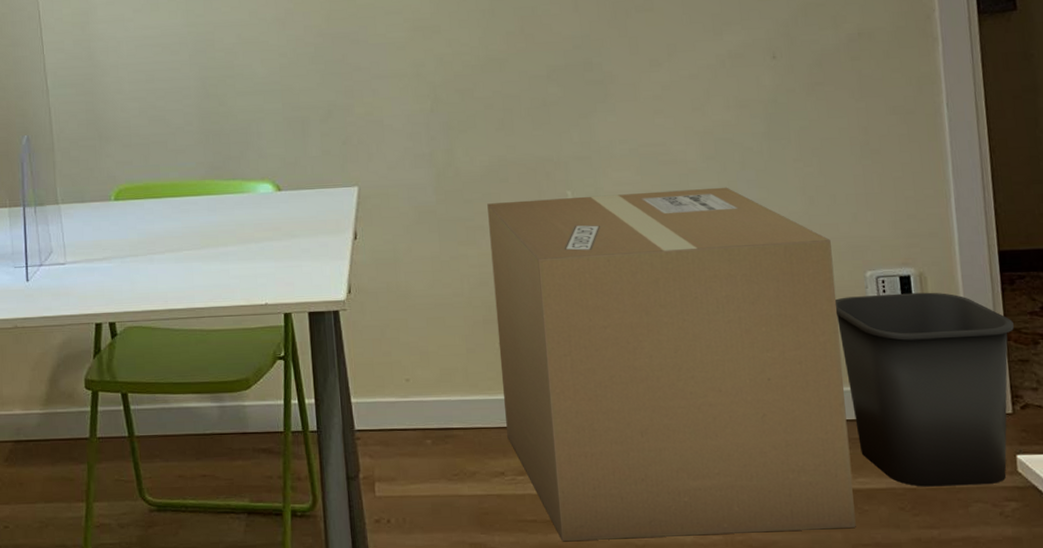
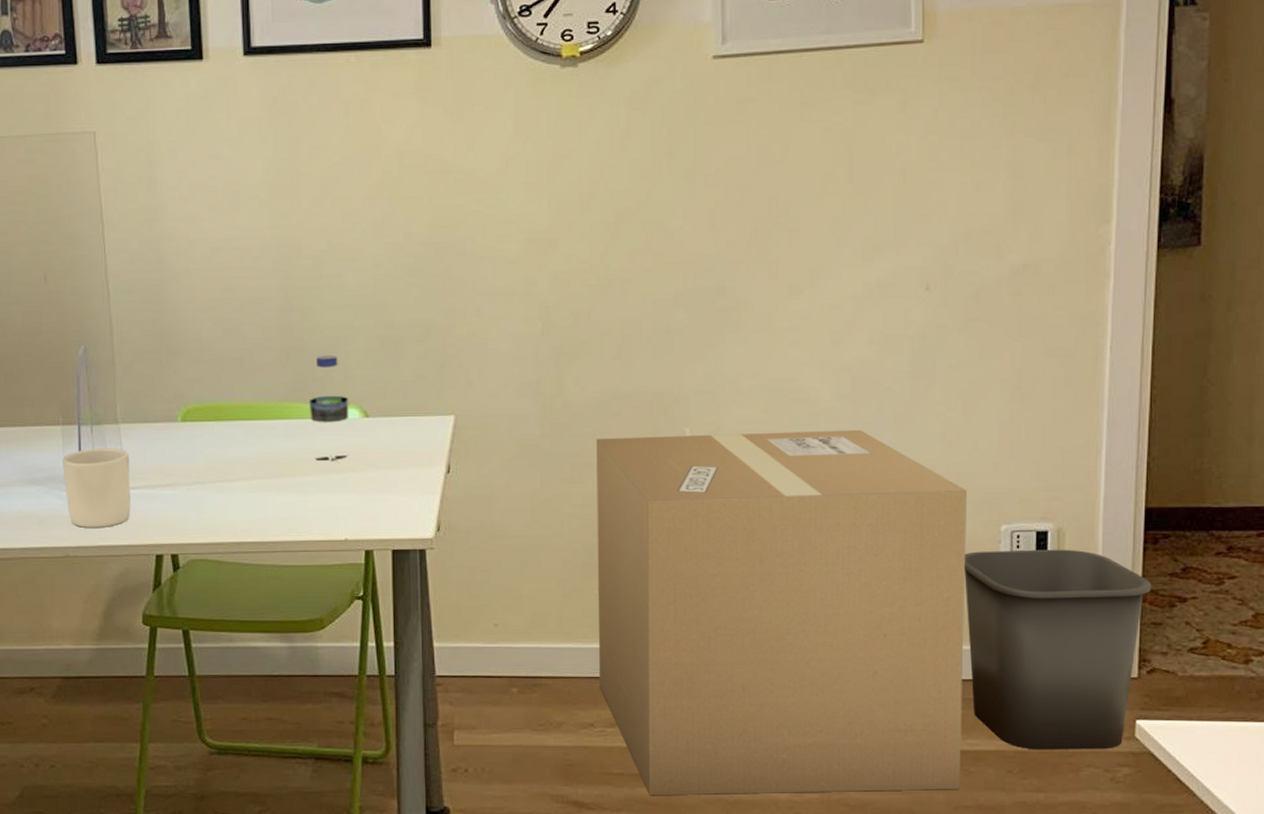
mug: none [10,226,72,301] -> present [62,448,131,529]
water bottle: none [227,136,264,233] -> present [309,355,349,462]

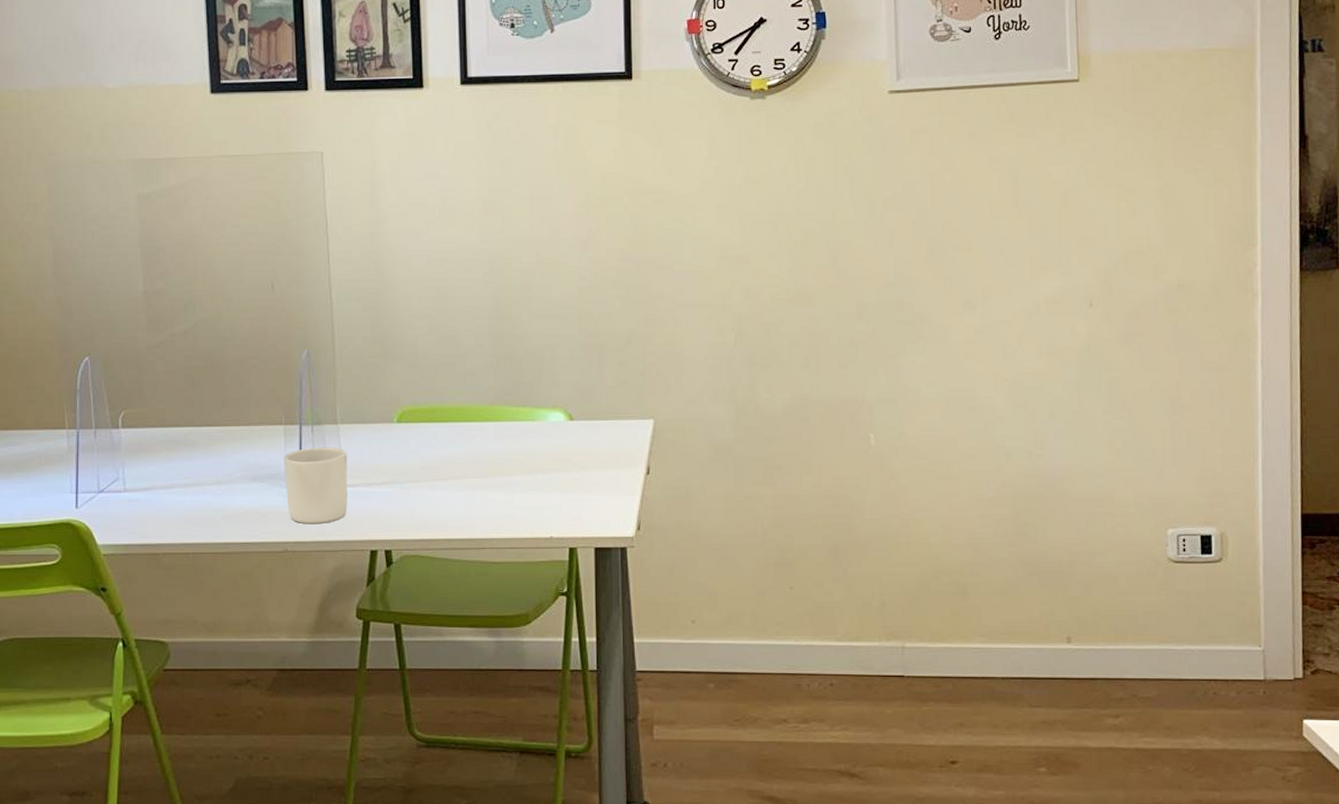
water bottle: present [309,355,349,462] -> none [517,361,555,462]
cardboard box: present [596,429,967,796] -> none [787,436,1139,792]
waste bin: present [963,549,1151,750] -> none [1134,553,1311,749]

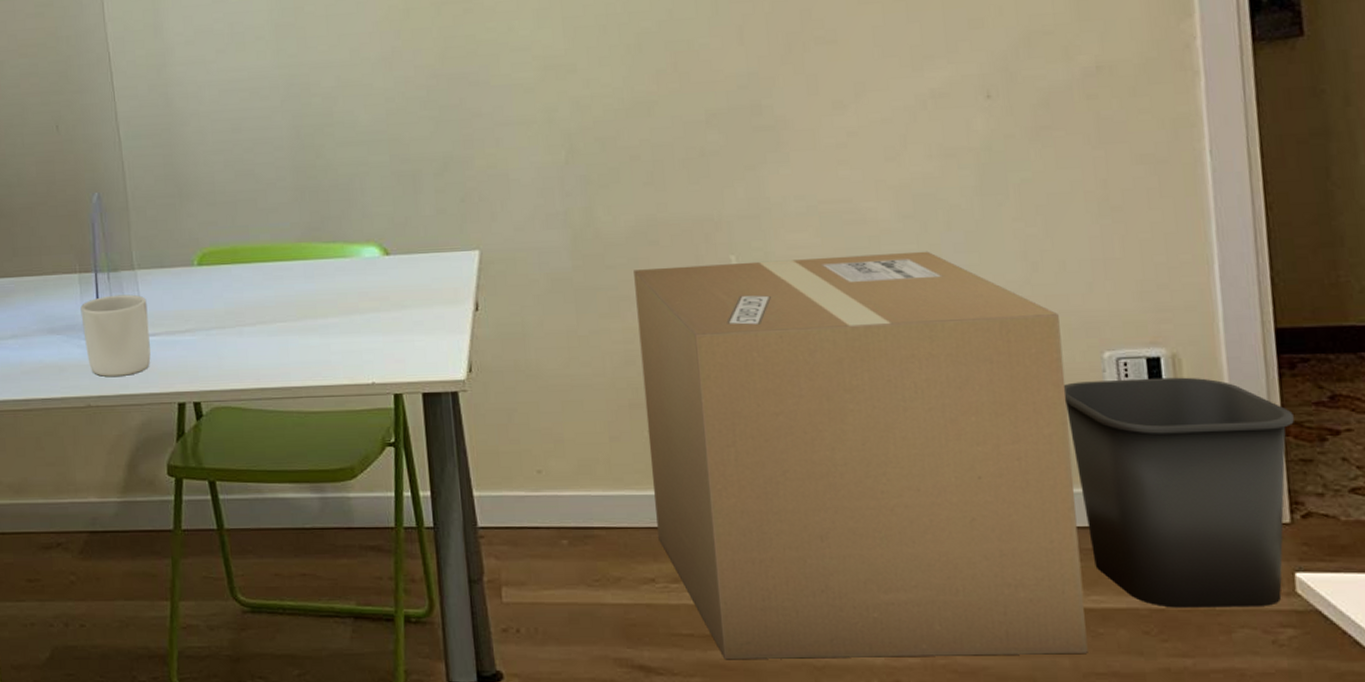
cardboard box: none [787,436,1139,792] -> present [634,251,1088,660]
waste bin: none [1134,553,1311,749] -> present [1064,377,1294,608]

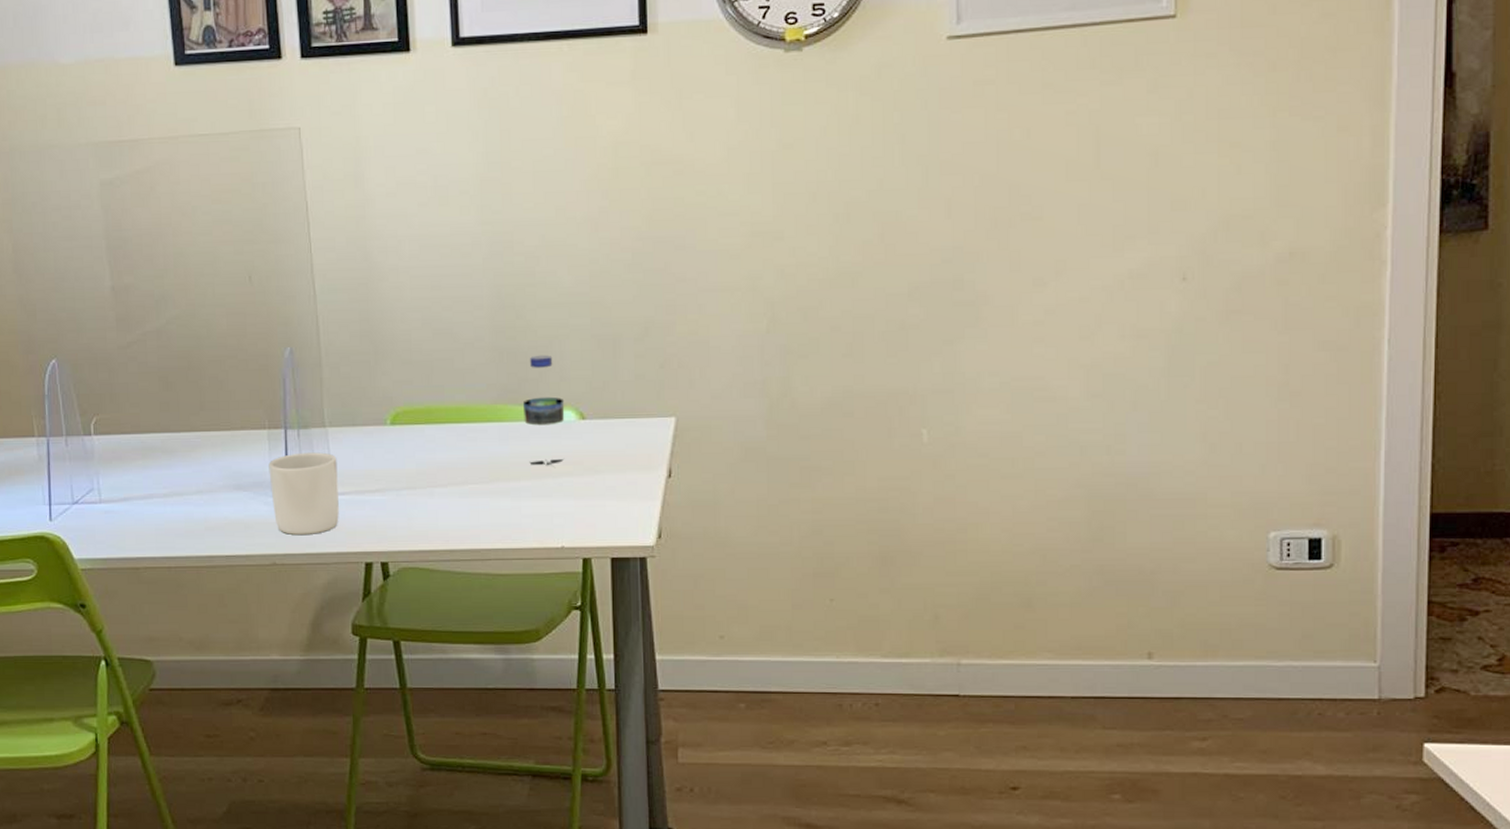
water bottle: none [326,192,370,302] -> present [522,354,565,466]
cardboard box: present [634,251,1088,660] -> none [827,430,1231,819]
waste bin: present [1064,377,1294,608] -> none [1228,558,1438,775]

